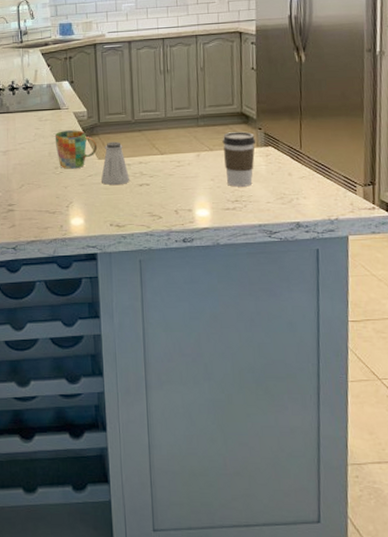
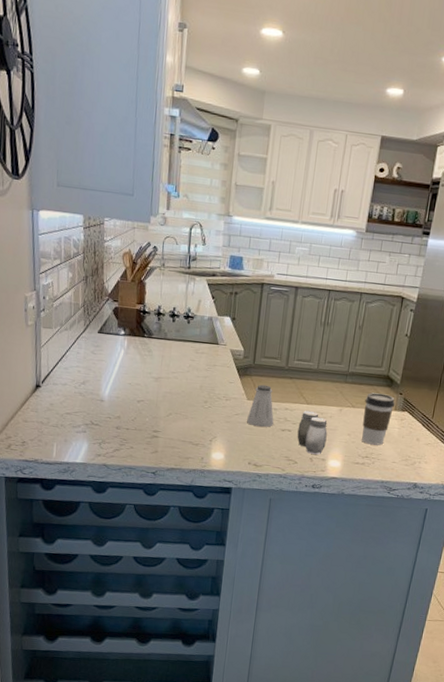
mug: present [54,130,98,169] -> none [208,366,249,406]
salt and pepper shaker: none [156,161,189,206] -> present [297,410,327,455]

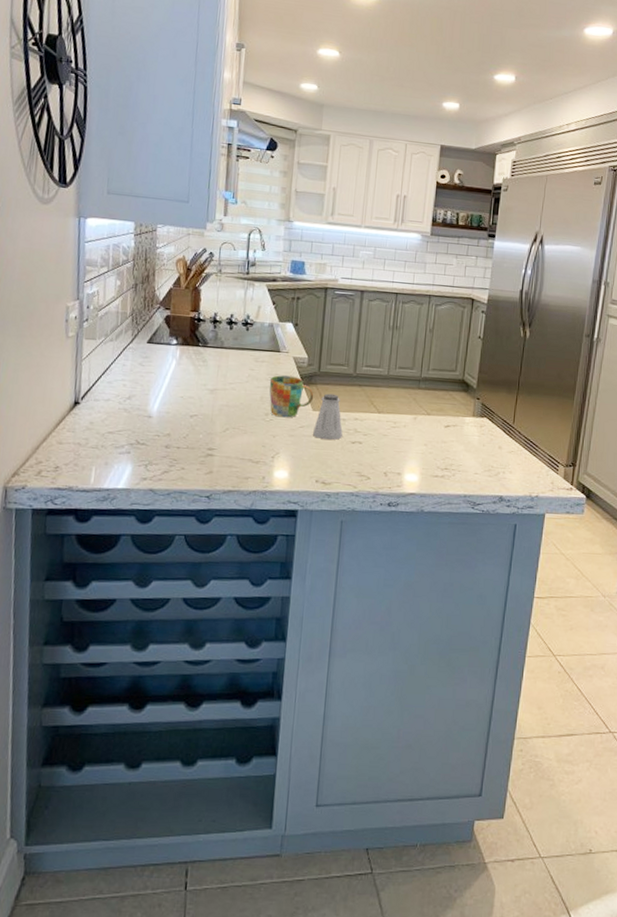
mug: none [208,366,249,406] -> present [269,375,314,418]
salt and pepper shaker: present [297,410,327,455] -> none [369,420,402,468]
coffee cup: present [362,392,396,446] -> none [439,398,473,456]

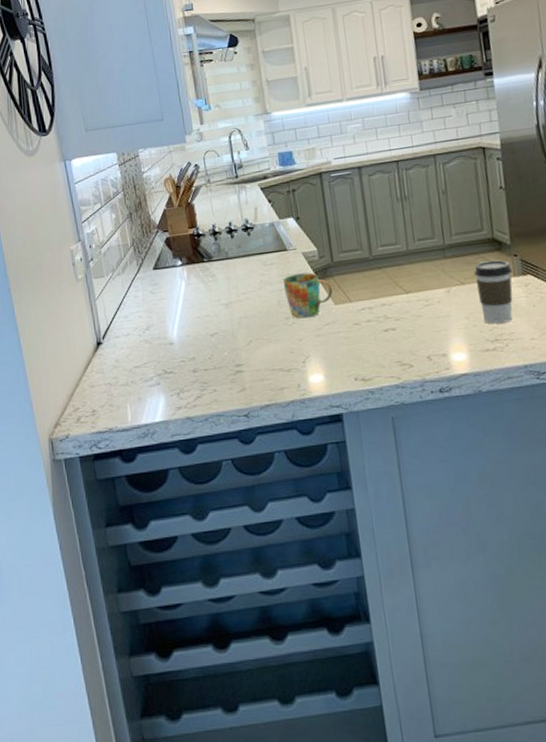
saltshaker: present [313,393,343,441] -> none [340,282,373,333]
coffee cup: none [439,398,473,456] -> present [474,260,513,324]

